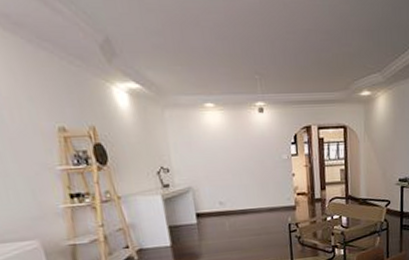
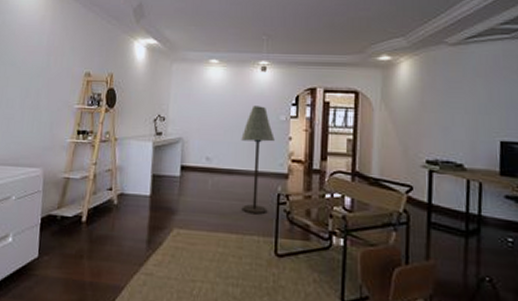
floor lamp: none [249,147,282,245] -> present [241,105,275,215]

